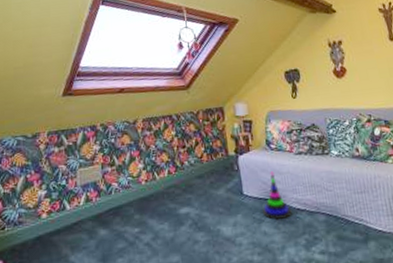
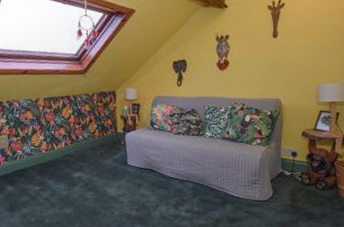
stacking toy: present [262,171,292,220] -> none [142,147,167,185]

